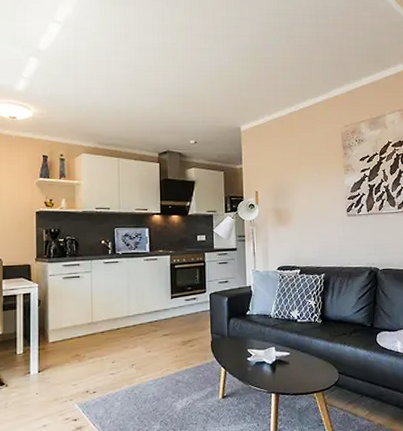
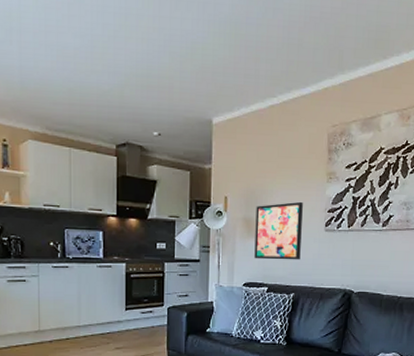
wall art: none [284,191,327,245] -> present [254,201,303,260]

